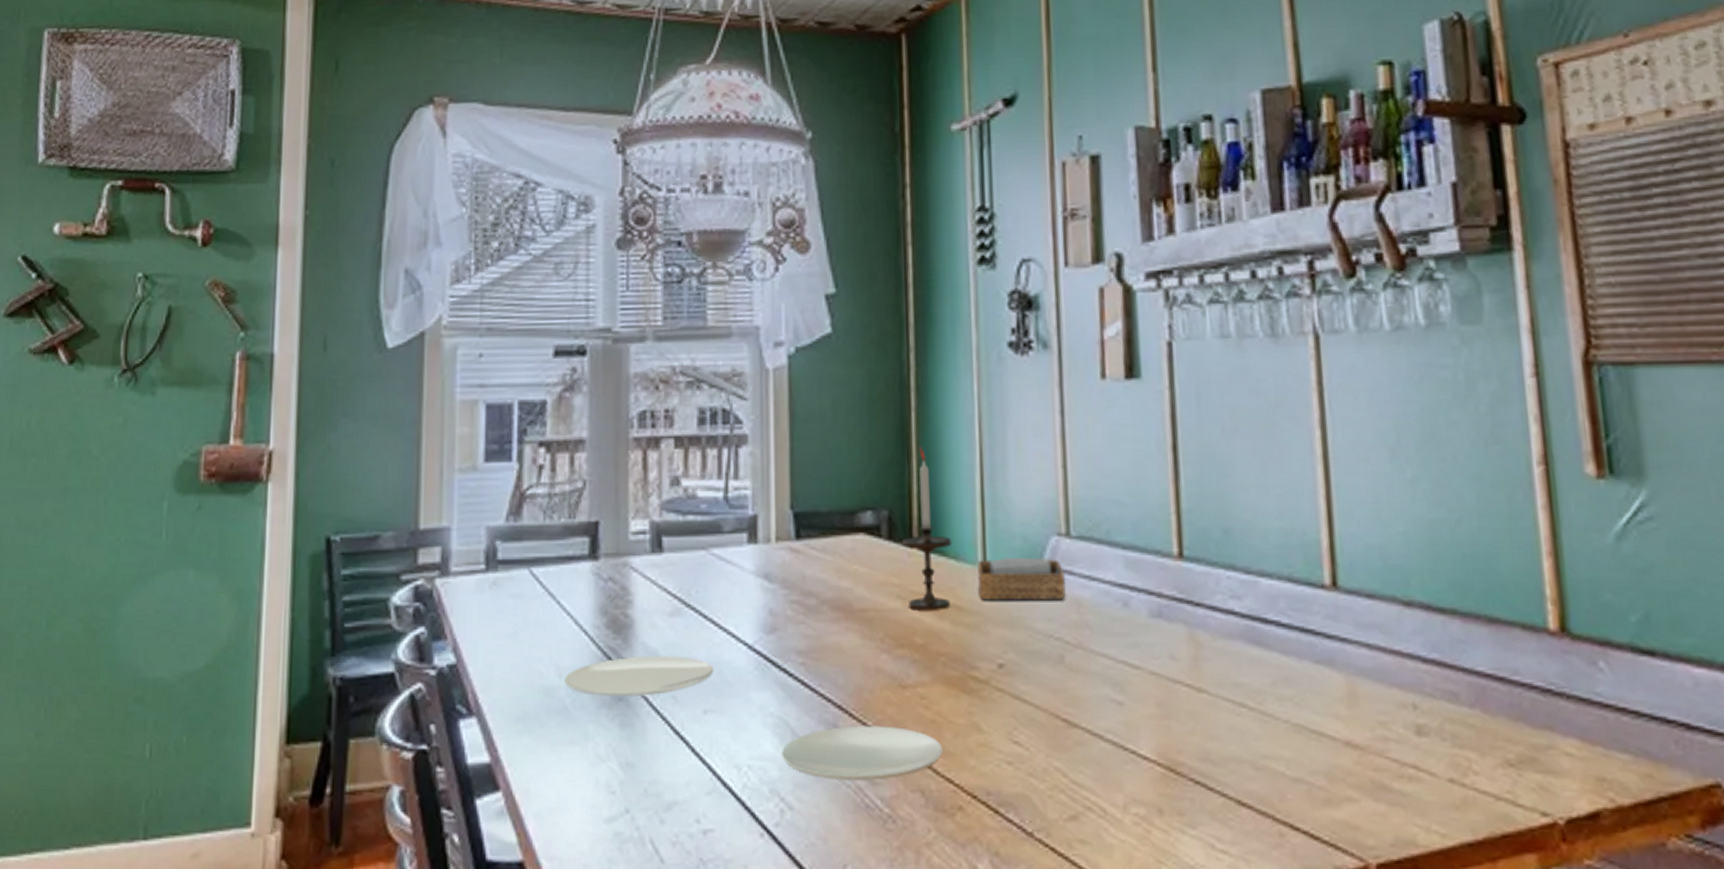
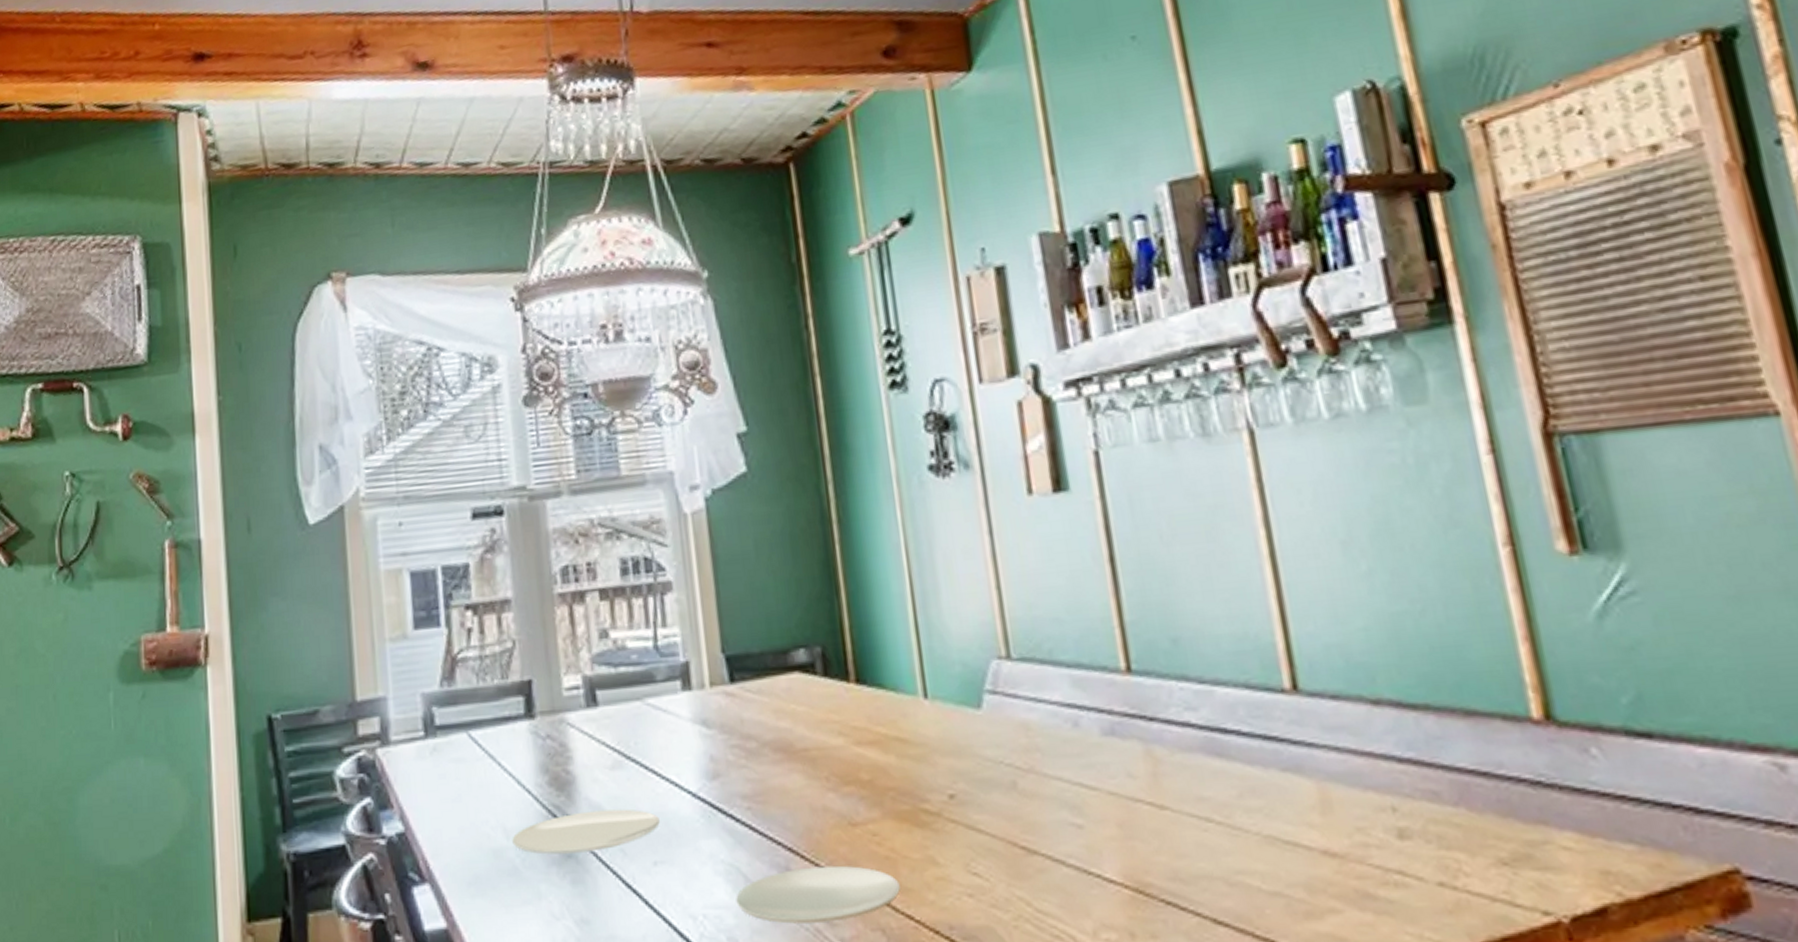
candlestick: present [902,447,952,610] -> none [838,580,894,746]
napkin holder: present [978,558,1066,601] -> none [918,683,1013,731]

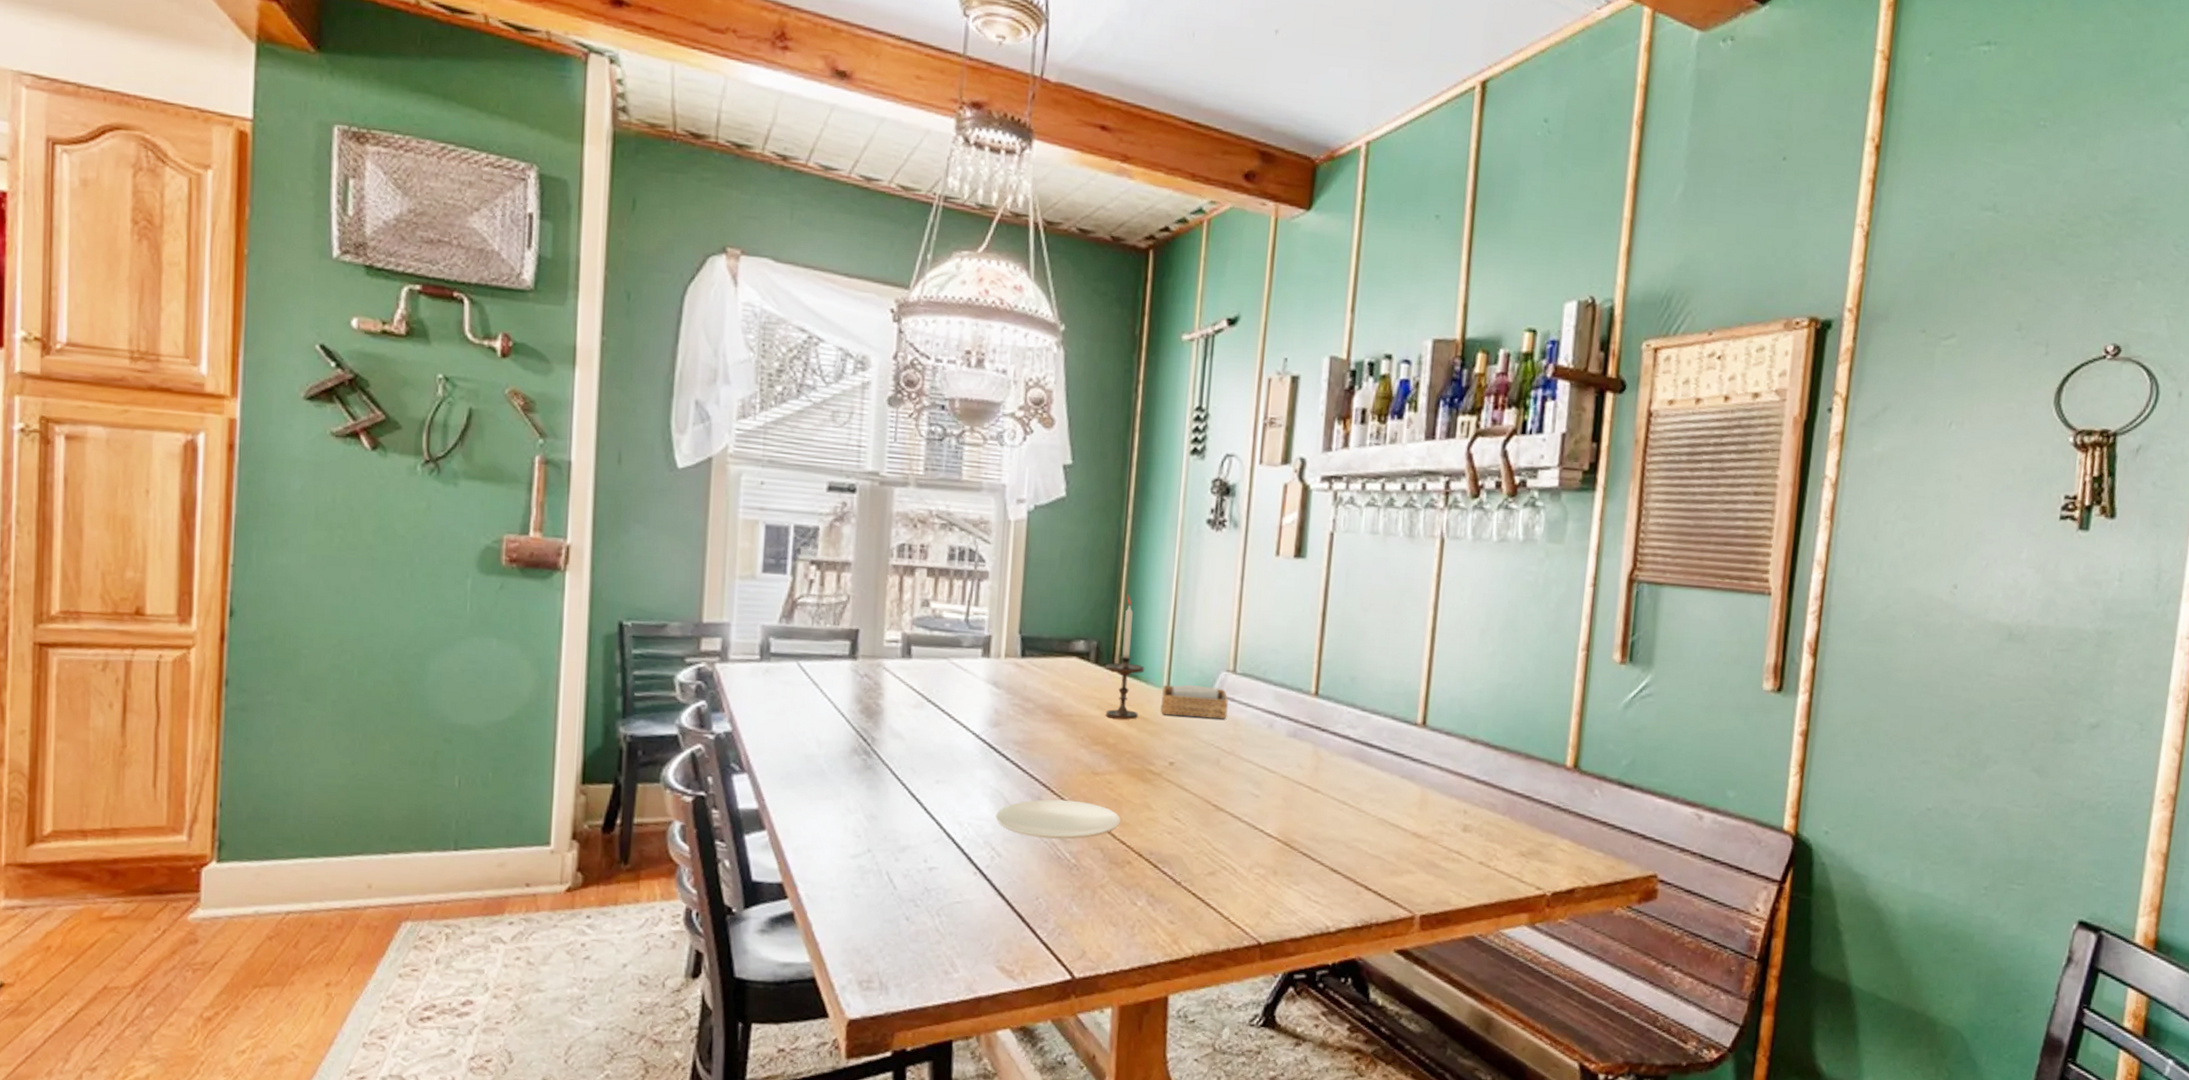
plate: present [512,809,661,855] -> none [823,736,948,767]
candlestick: none [838,580,894,746] -> present [1106,595,1145,720]
napkin holder: none [918,683,1013,731] -> present [1161,684,1228,720]

